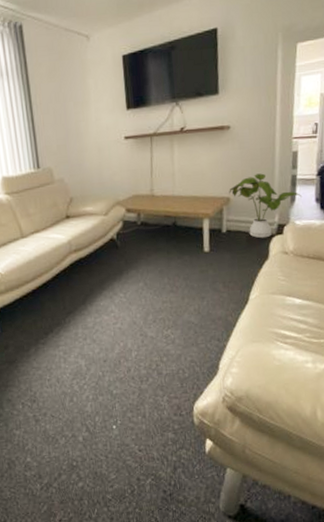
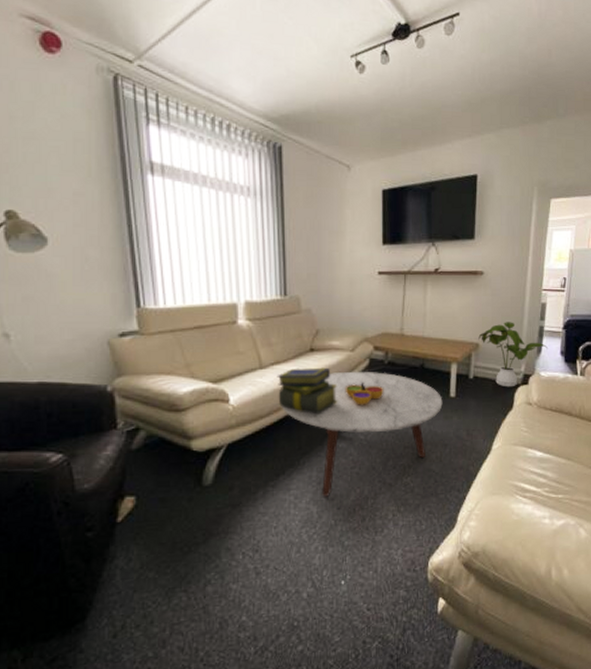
stack of books: none [37,232,96,276] -> present [276,367,338,413]
coffee table: none [44,233,197,351] -> present [281,371,443,497]
decorative bowl: none [101,243,139,266] -> present [345,381,384,405]

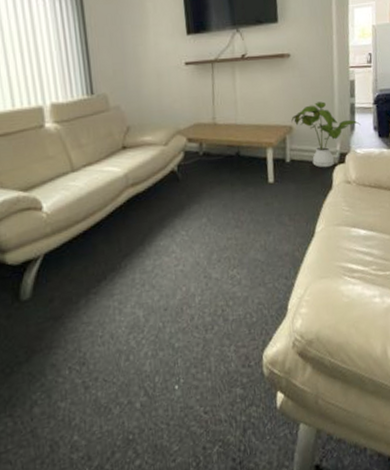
stack of books: present [276,367,338,413] -> none [90,164,156,213]
coffee table: present [281,371,443,497] -> none [97,164,262,299]
decorative bowl: present [345,381,384,405] -> none [161,175,202,200]

